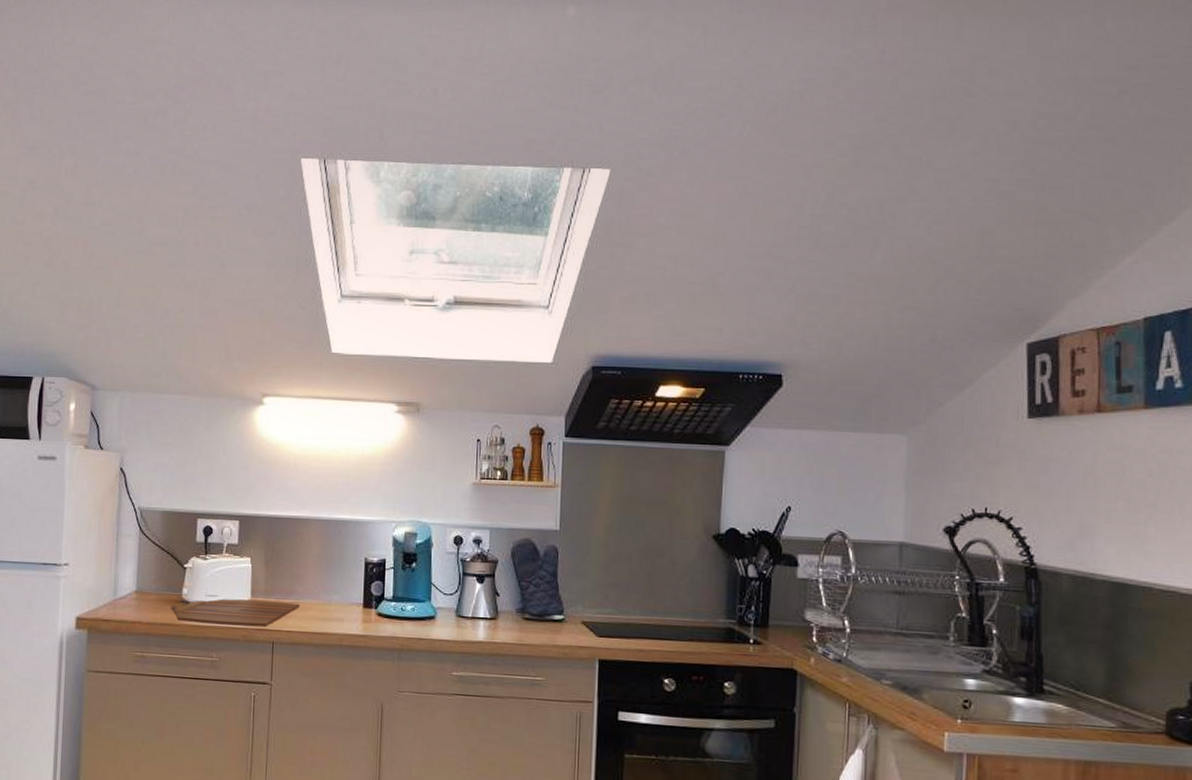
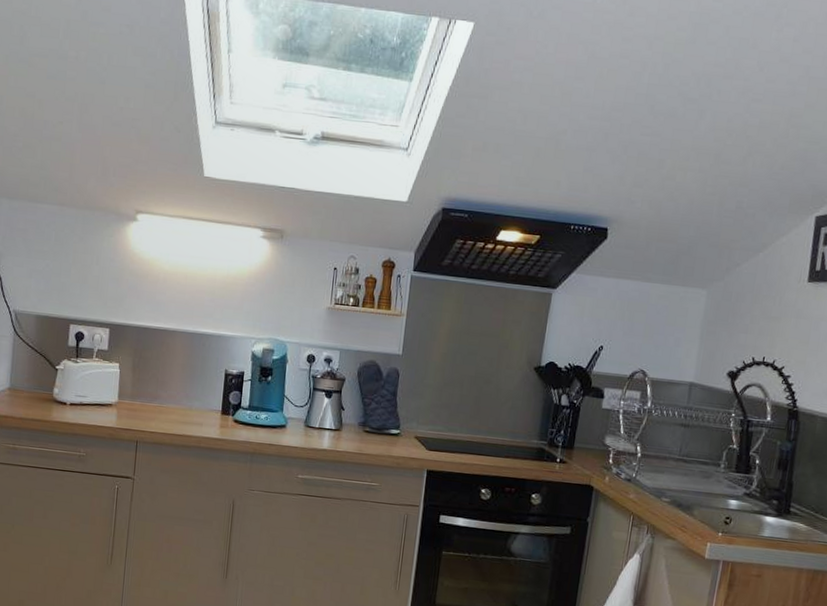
cutting board: present [170,598,300,628] -> none [42,398,163,428]

